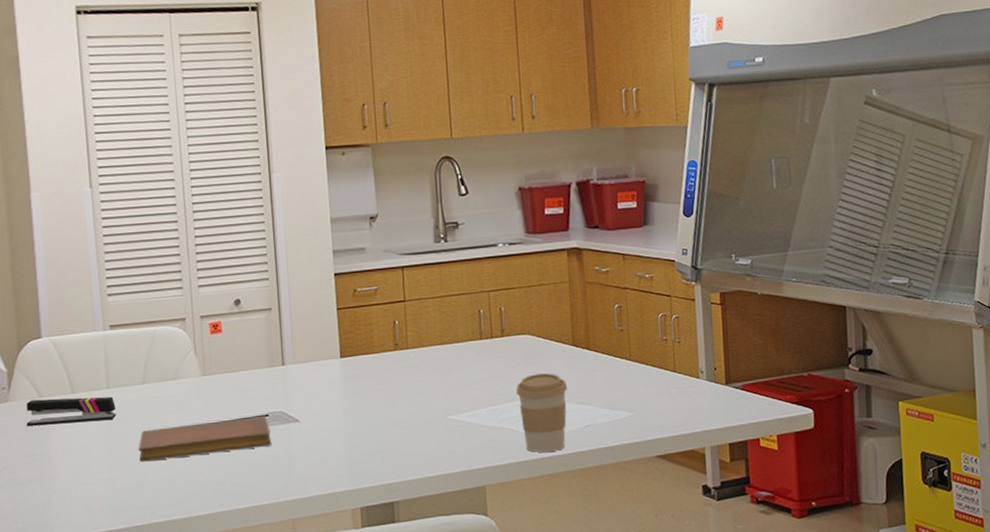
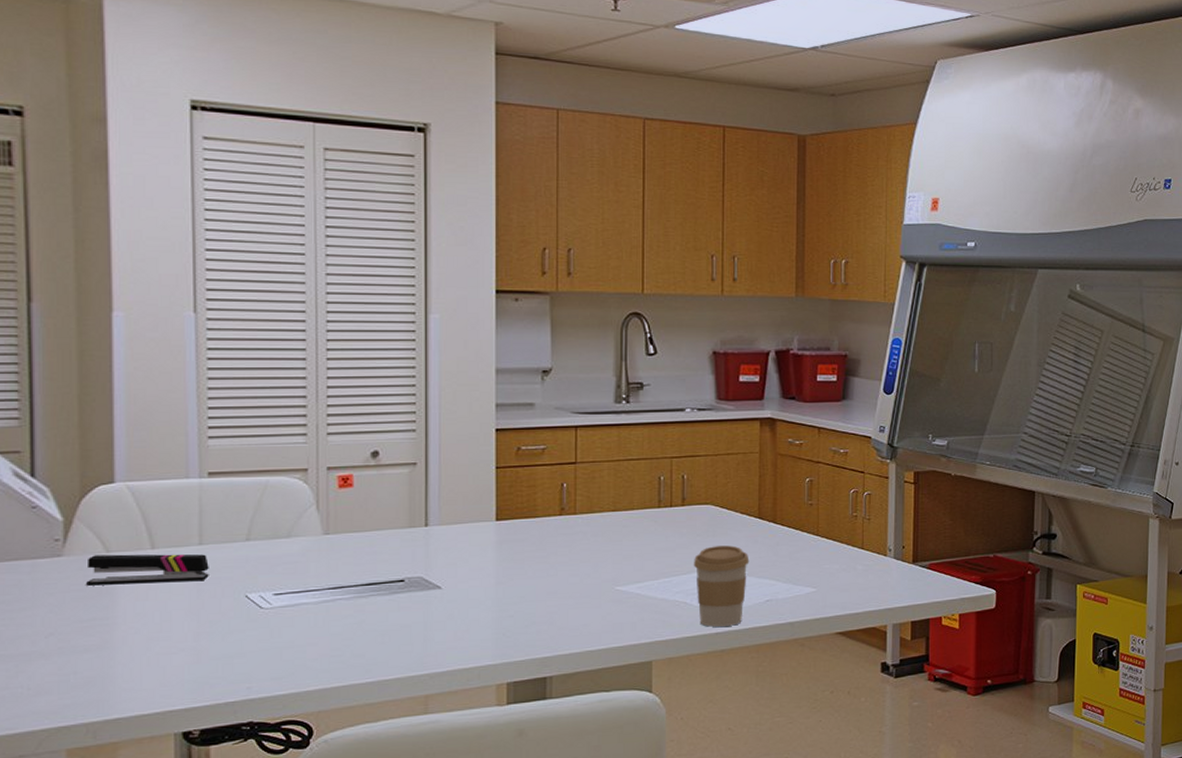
notebook: present [138,415,272,462] -> none [235,580,406,630]

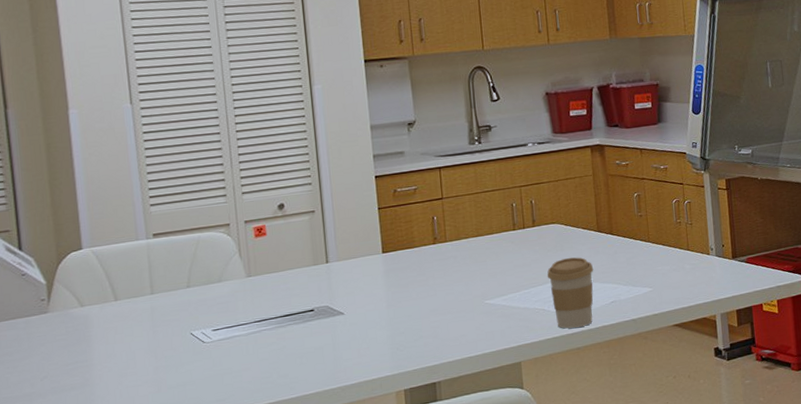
stapler: present [86,554,209,586] -> none [67,302,161,335]

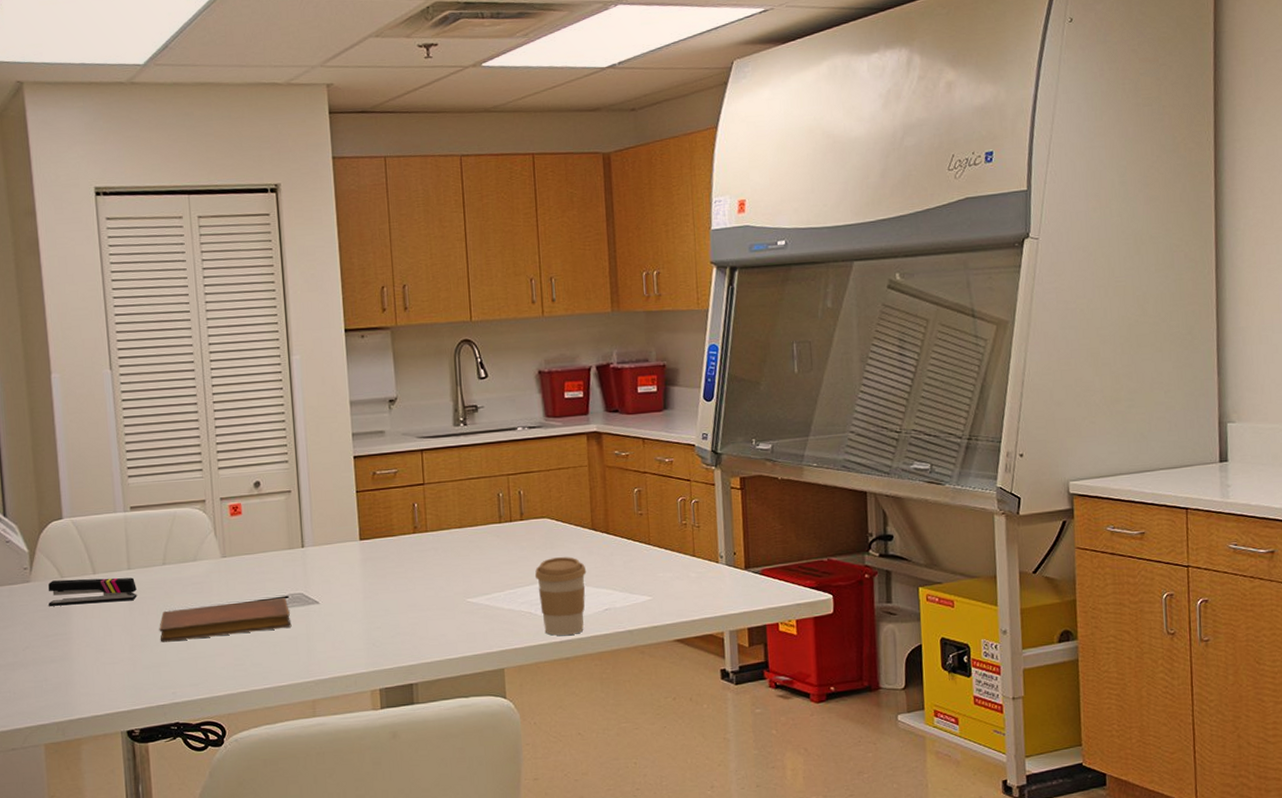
stapler: none [67,302,161,335] -> present [48,577,137,606]
notebook: none [184,310,318,362] -> present [159,597,292,642]

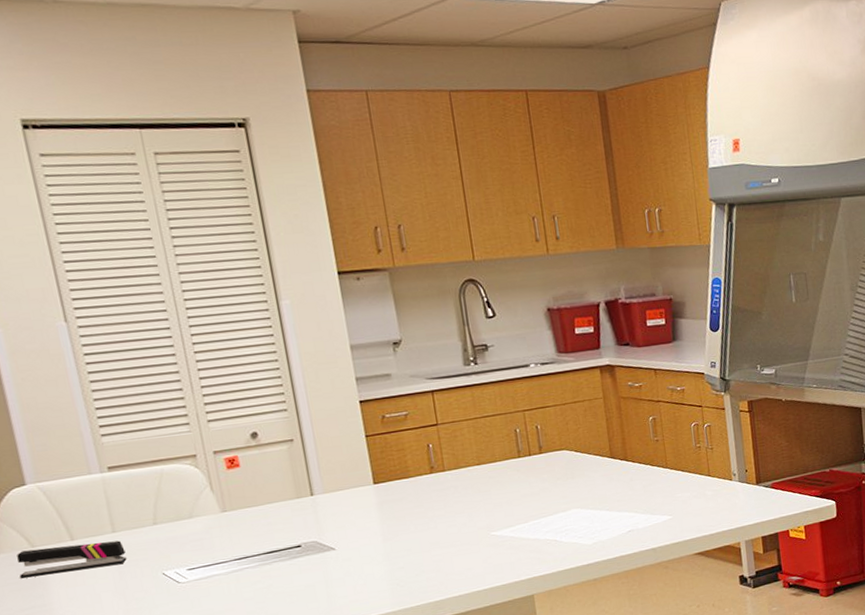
notebook: present [159,597,292,642] -> none [156,546,308,604]
coffee cup: present [534,557,587,636] -> none [557,485,609,560]

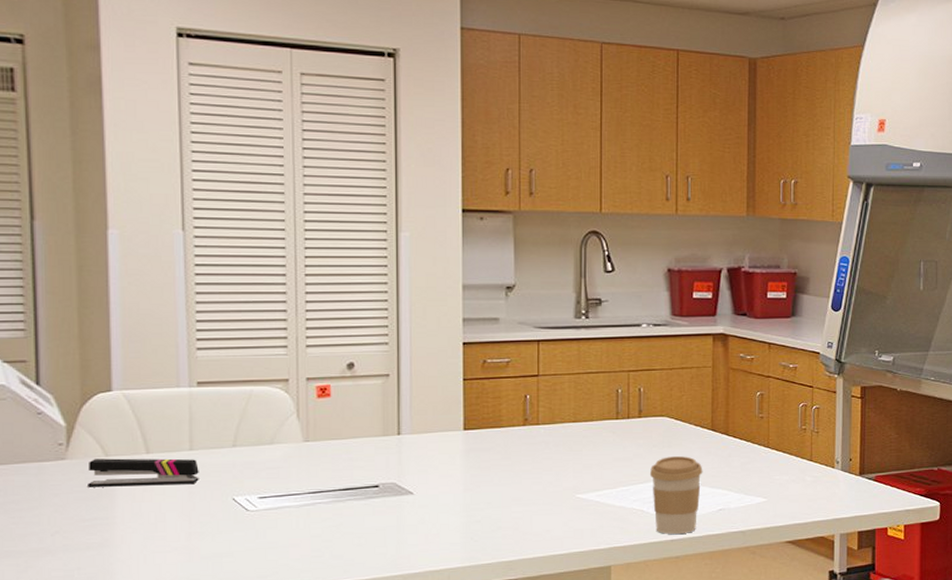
coffee cup: none [557,485,609,560] -> present [649,456,703,534]

